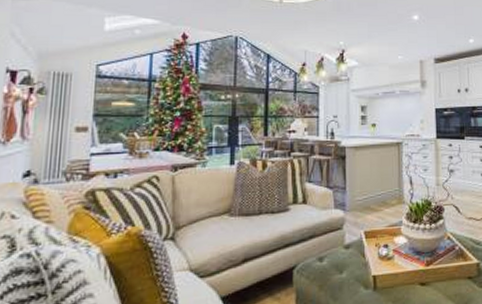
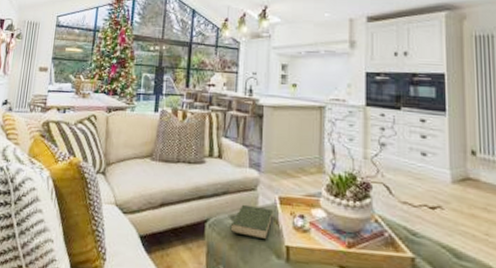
book: none [318,244,359,275] -> present [230,204,273,240]

